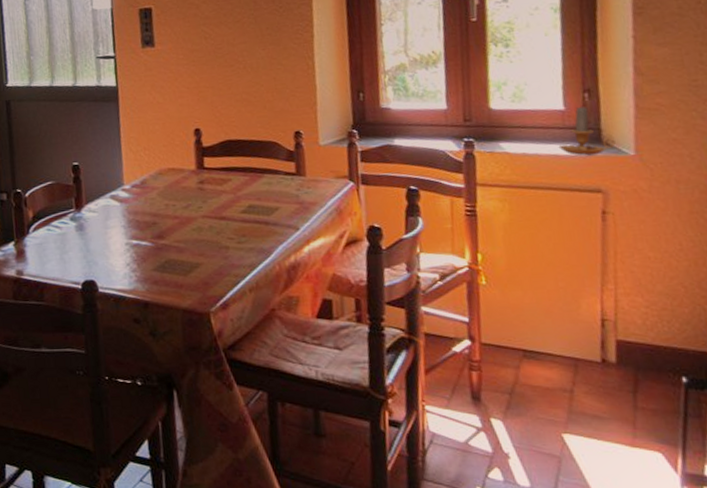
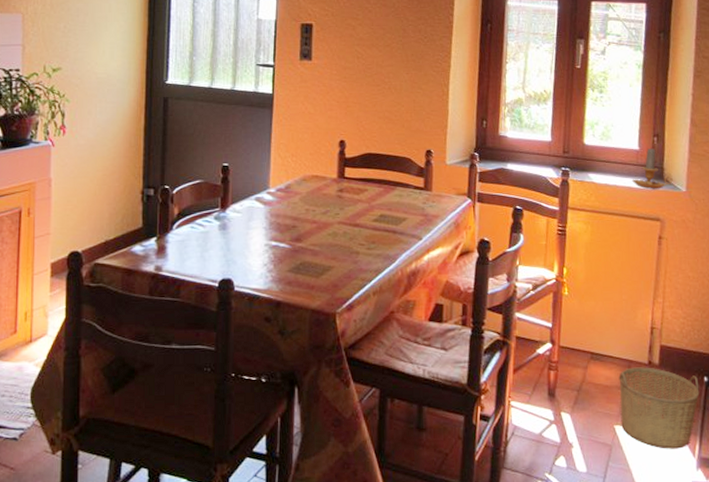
basket: none [562,366,677,463] -> present [618,367,700,449]

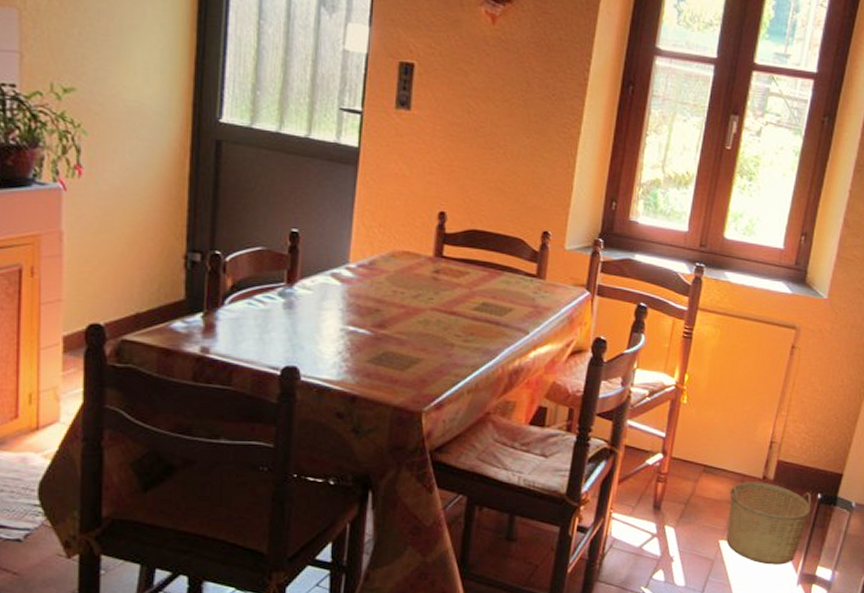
candle: present [632,147,673,190] -> none [771,247,816,295]

